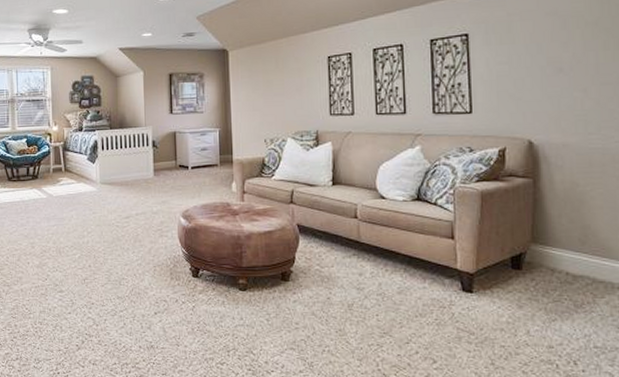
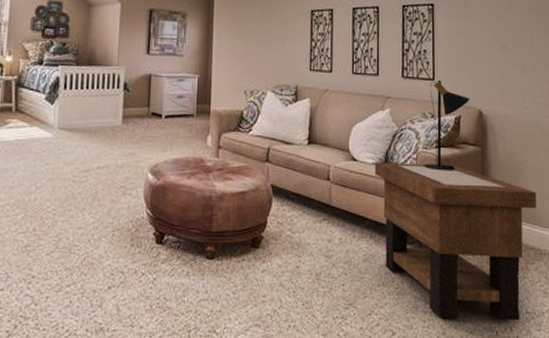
side table: none [405,198,606,355] -> present [374,162,537,321]
table lamp: none [463,112,517,205] -> present [424,79,470,171]

